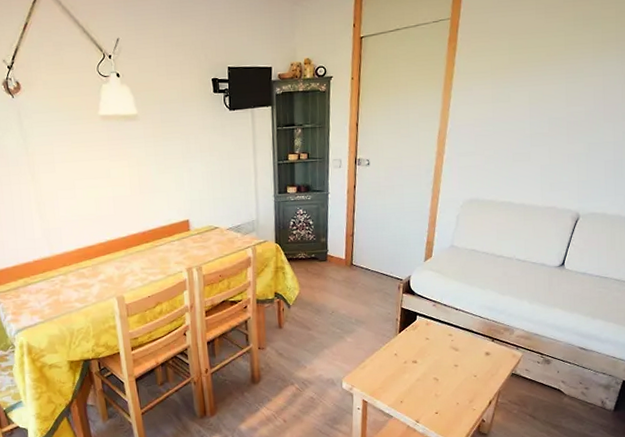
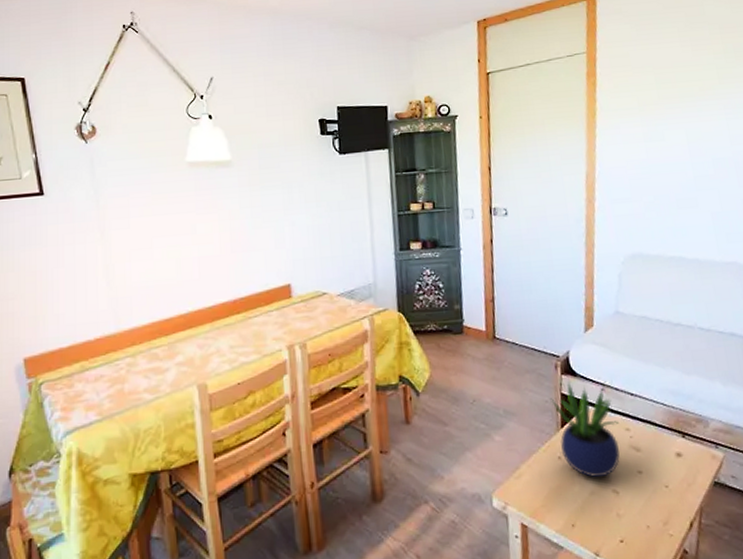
potted plant: none [393,298,444,369] -> present [551,380,620,477]

